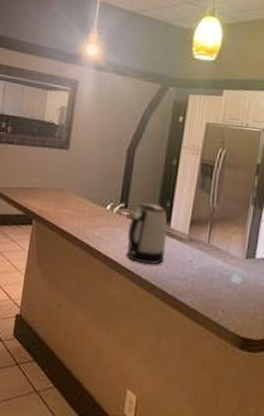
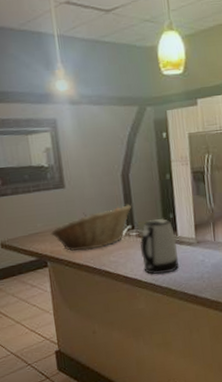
fruit basket: none [43,178,131,219] -> present [50,204,132,252]

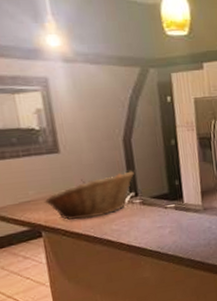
kettle: present [139,219,179,275] -> none [143,185,185,243]

